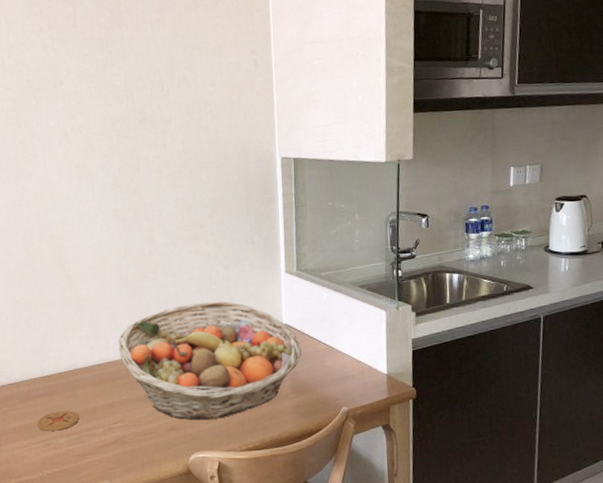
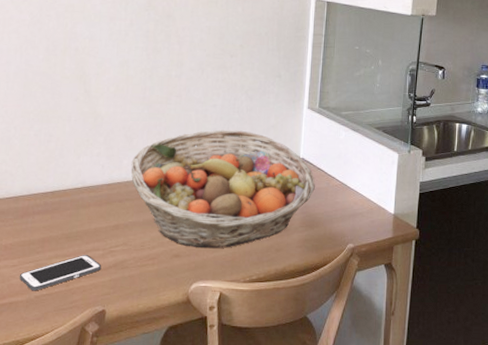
cell phone: none [30,433,104,469] -> present [19,255,102,291]
coaster: present [37,411,79,431] -> none [31,230,78,251]

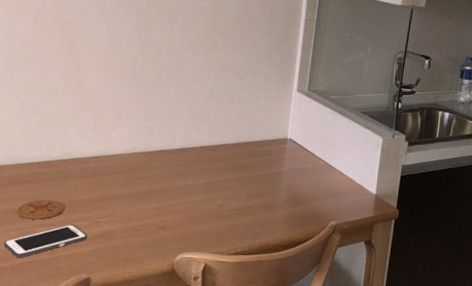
coaster: none [31,230,78,251] -> present [17,199,65,220]
fruit basket: present [130,129,315,249] -> none [119,108,301,222]

